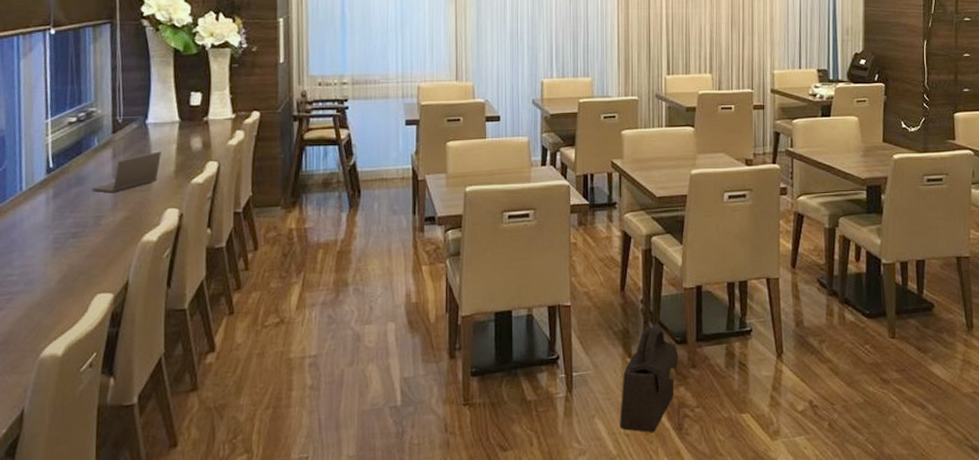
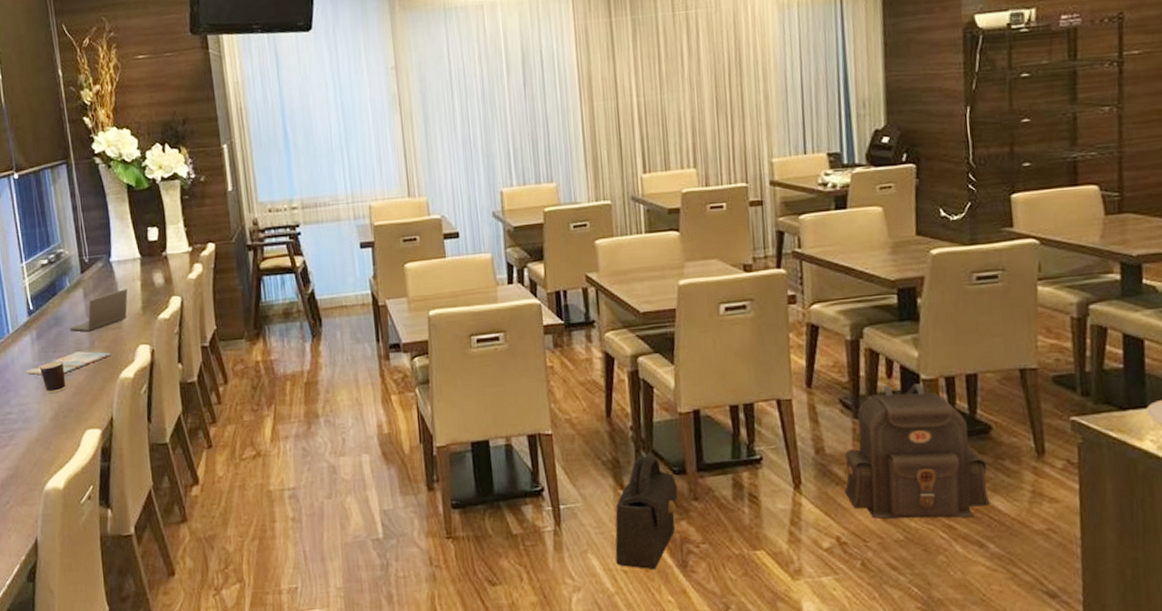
magazine: none [35,212,136,235] -> present [25,351,112,375]
mug: none [52,222,81,256] -> present [40,361,66,394]
backpack: none [818,267,931,384] -> present [844,384,990,519]

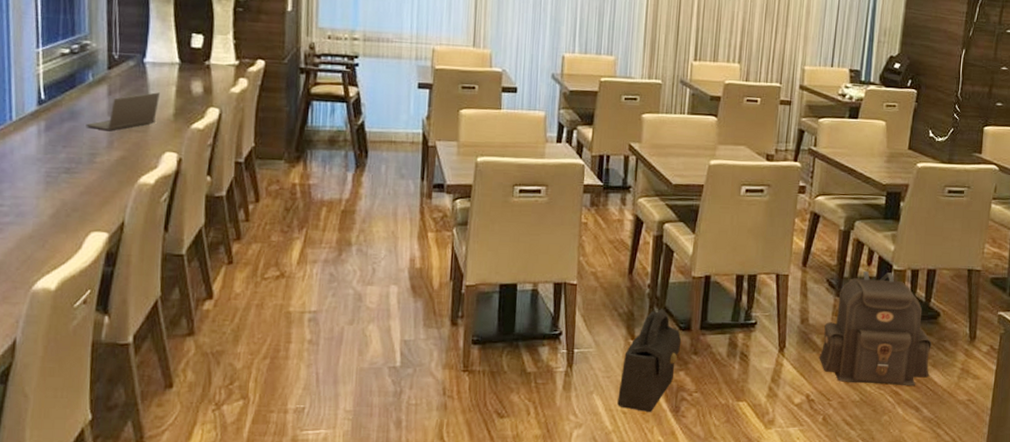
magazine: present [25,351,112,375] -> none [26,150,132,171]
mug: present [40,361,66,394] -> none [44,157,74,190]

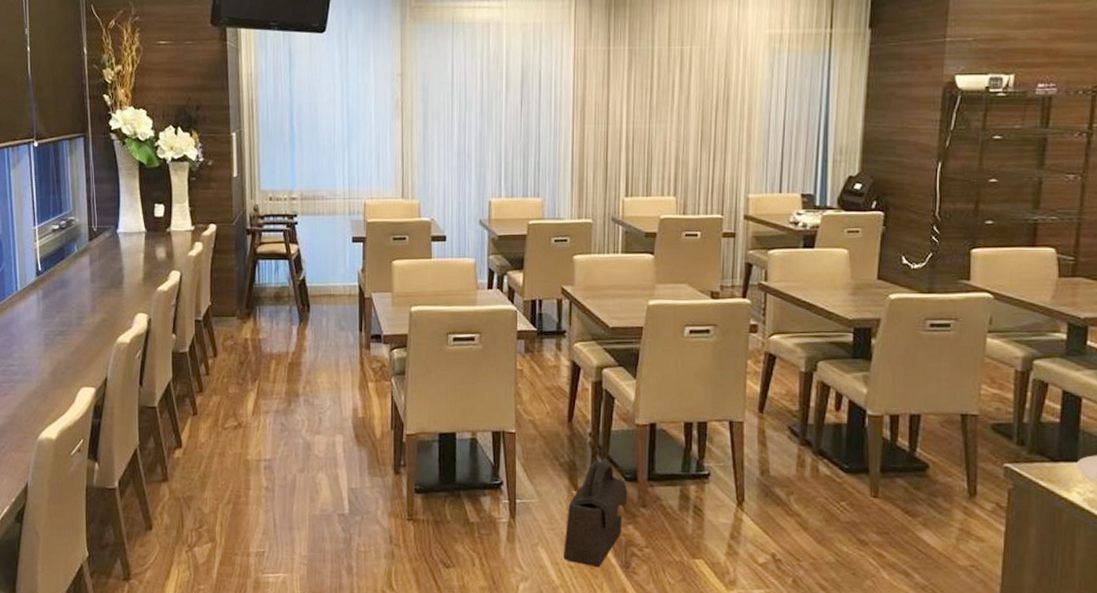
laptop computer: present [86,92,160,131] -> none [74,259,131,297]
backpack: present [819,270,932,386] -> none [784,416,920,547]

